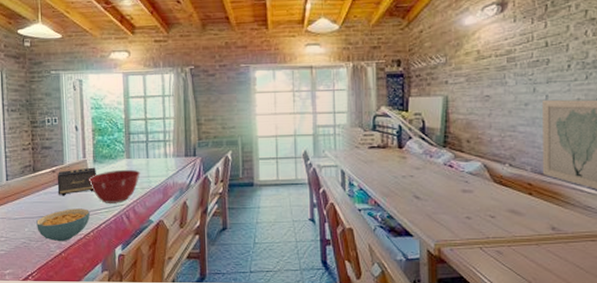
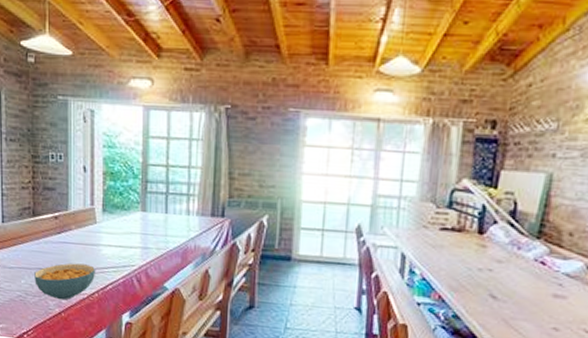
speaker: present [57,167,96,196] -> none [59,217,105,248]
mixing bowl: present [88,169,140,203] -> none [95,223,157,263]

